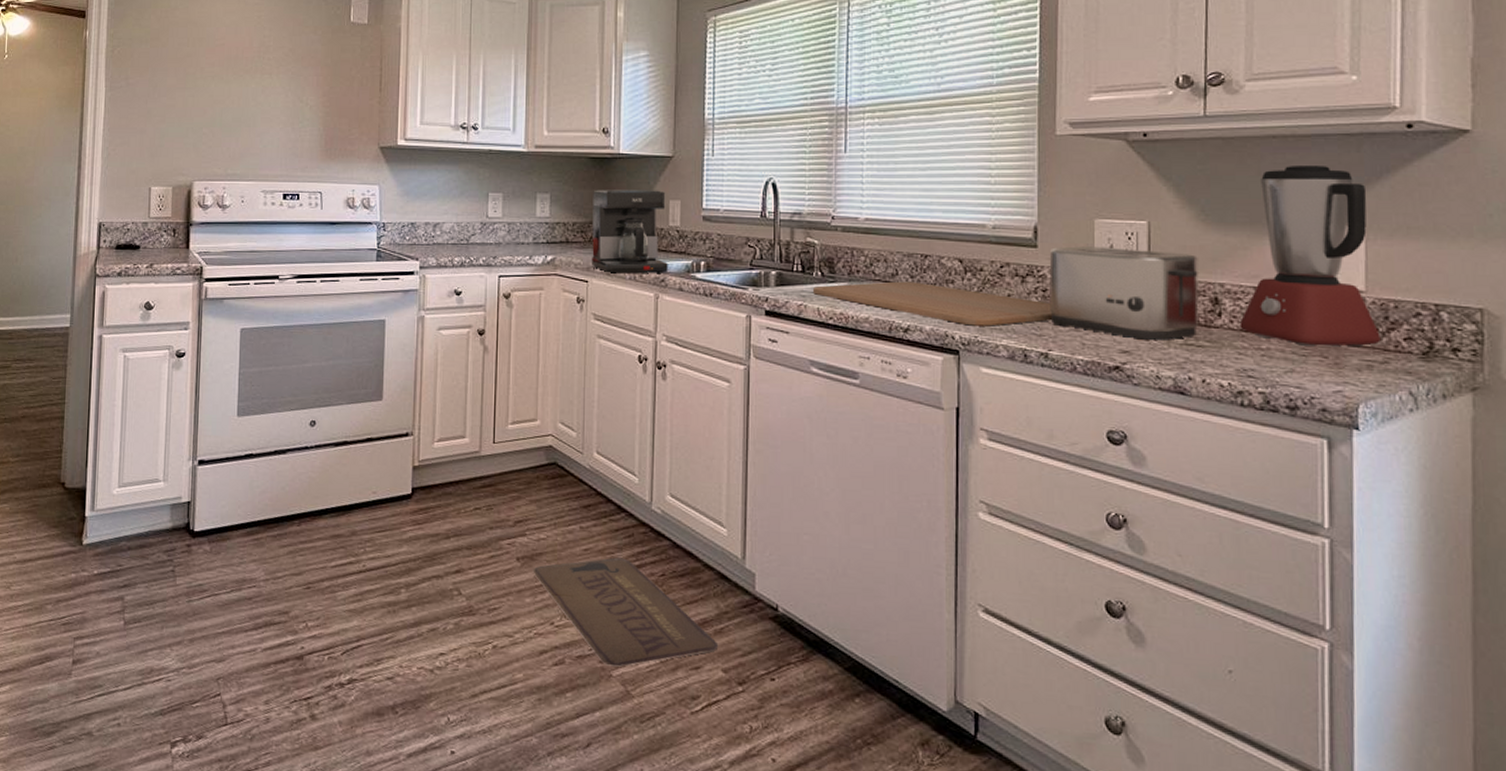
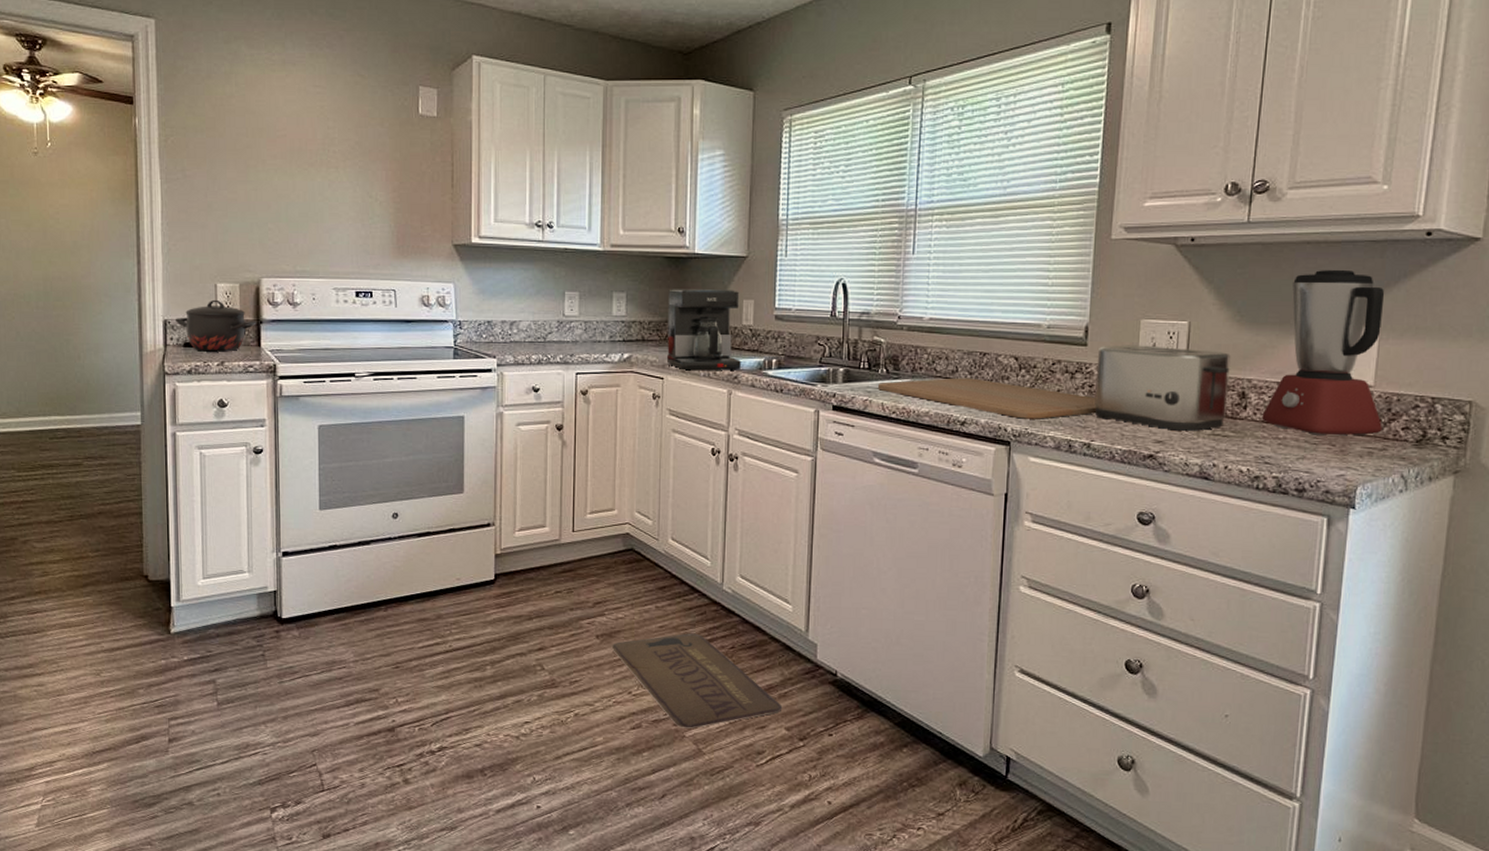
cooking pot: none [110,202,186,254] -> present [176,299,256,352]

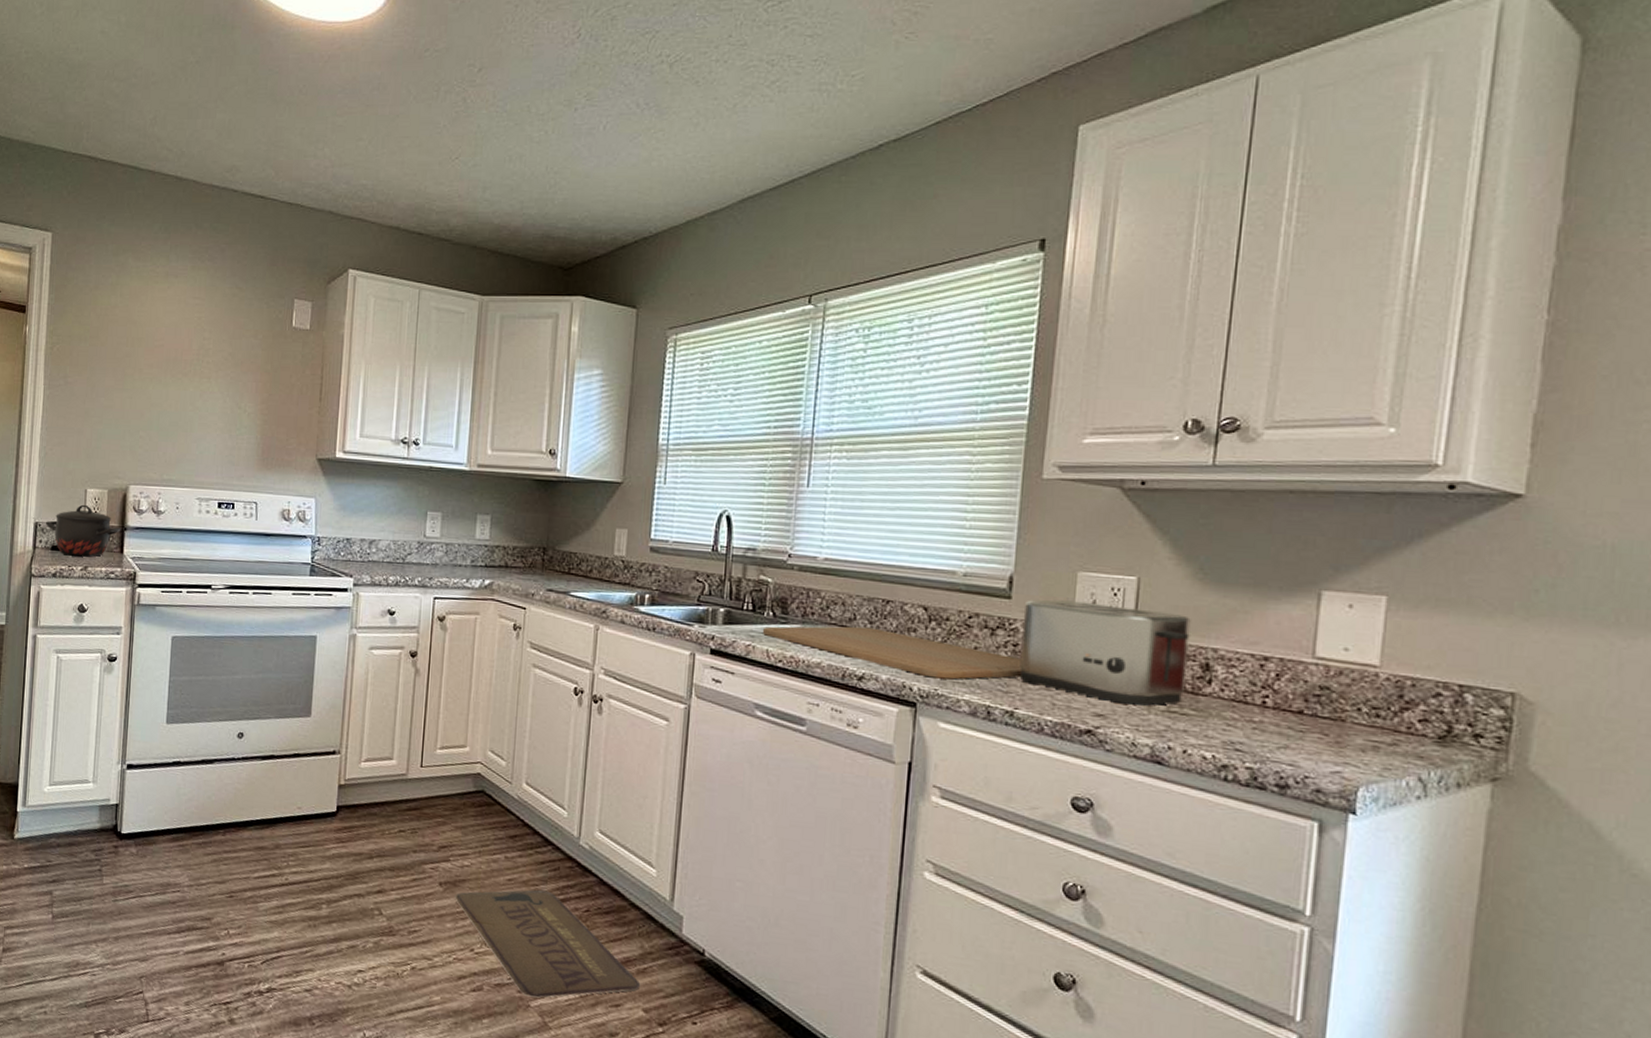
coffee maker: present [667,289,741,371] -> none [531,513,612,604]
blender: present [1261,269,1385,437] -> none [1231,524,1393,727]

